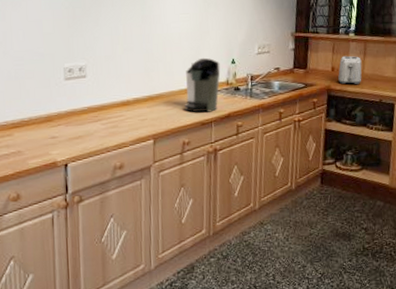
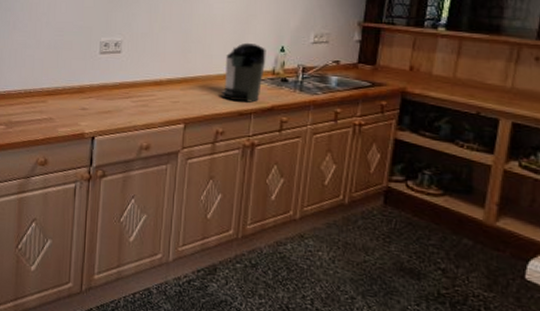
toaster: present [338,55,362,85] -> none [418,53,454,91]

